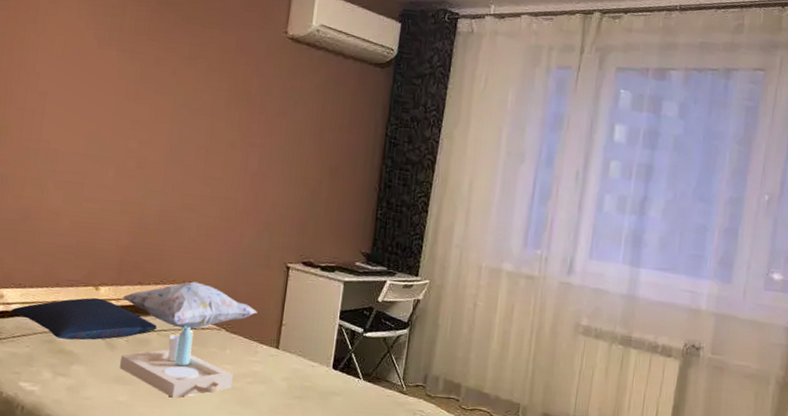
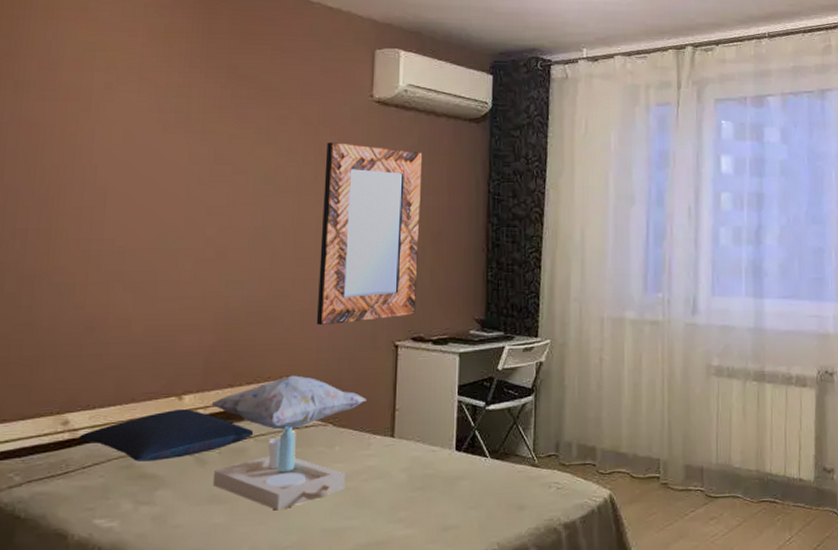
home mirror: none [218,73,328,242] -> present [316,143,423,326]

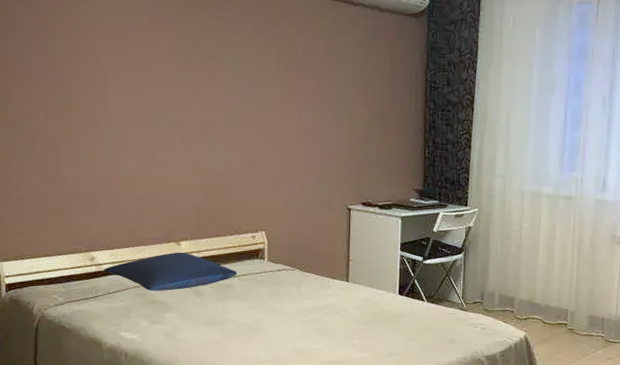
decorative pillow: present [211,375,366,430] -> none [203,229,326,272]
serving tray: present [214,426,346,511] -> none [209,270,311,333]
home mirror: present [316,143,423,326] -> none [283,34,369,190]

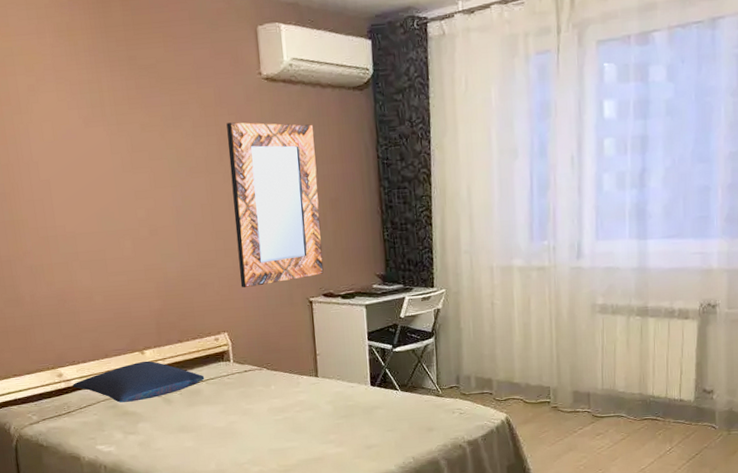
home mirror: none [283,34,369,190] -> present [226,122,324,288]

